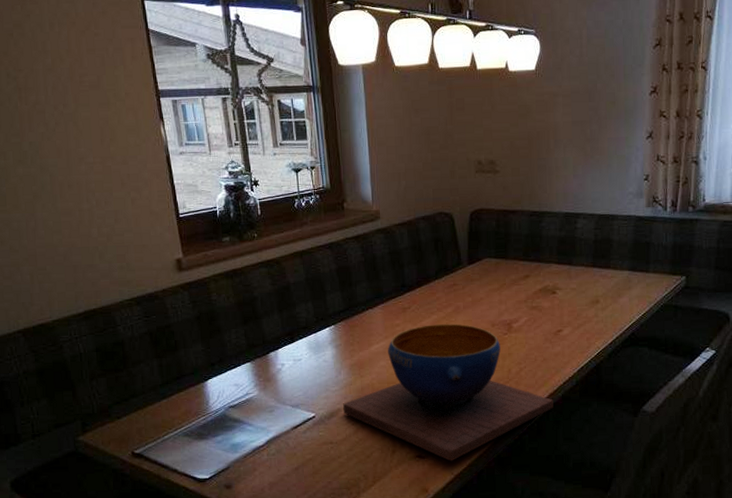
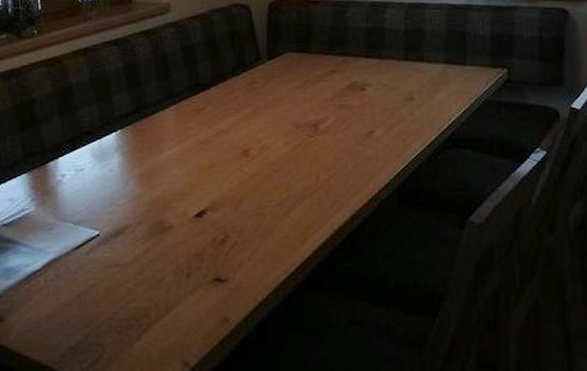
decorative bowl: present [343,324,553,461] -> none [131,126,369,285]

